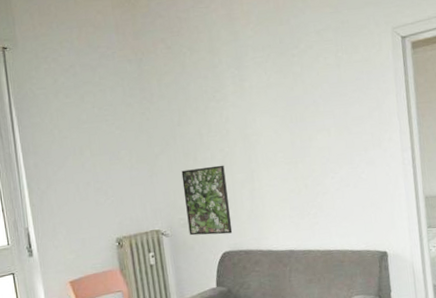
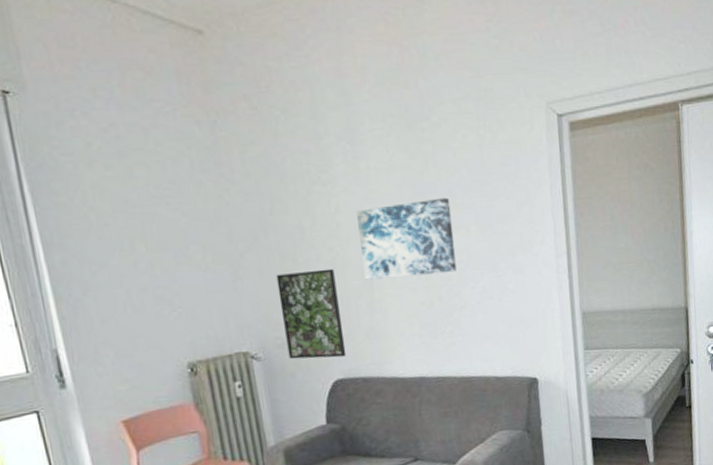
wall art: none [242,106,320,173] -> present [356,197,457,280]

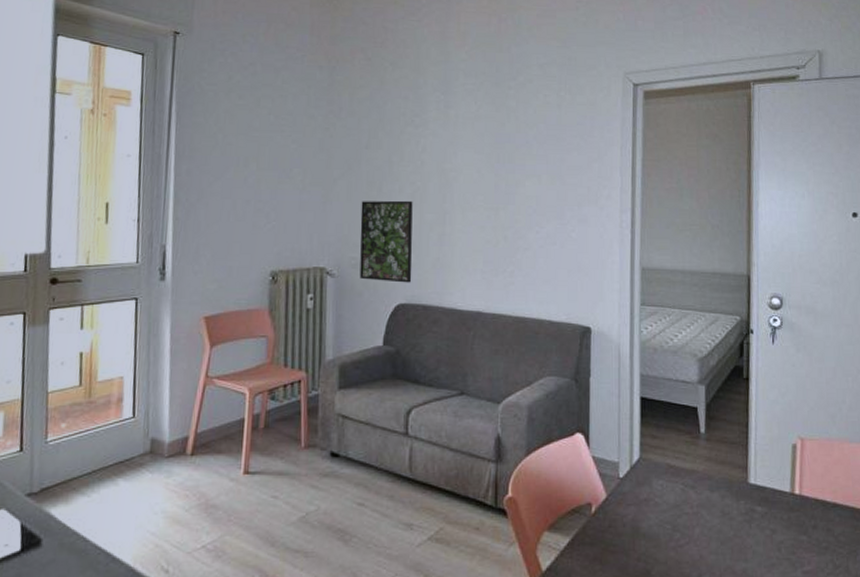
wall art: present [356,197,457,280] -> none [439,147,526,216]

